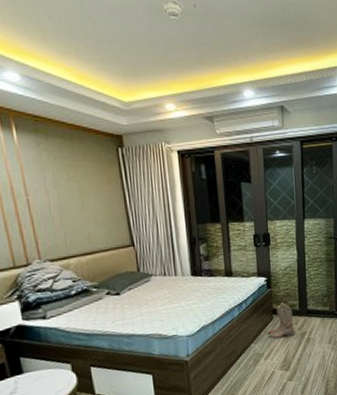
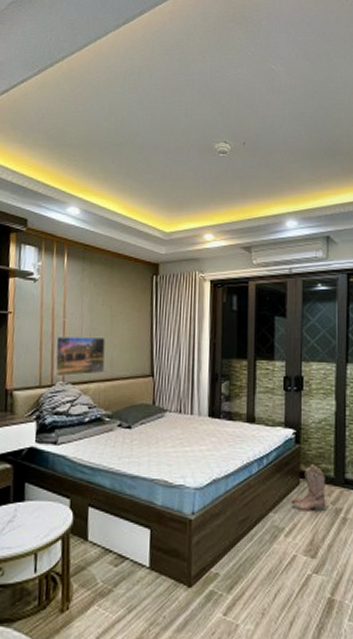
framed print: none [21,212,83,256] -> present [53,336,106,377]

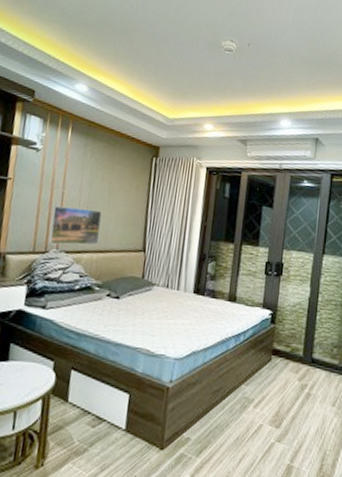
boots: present [292,464,326,512] -> none [262,343,295,387]

